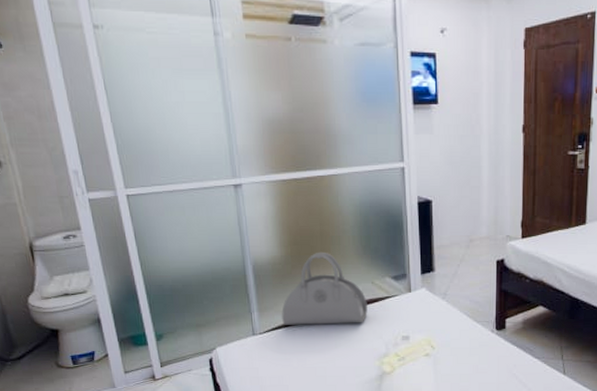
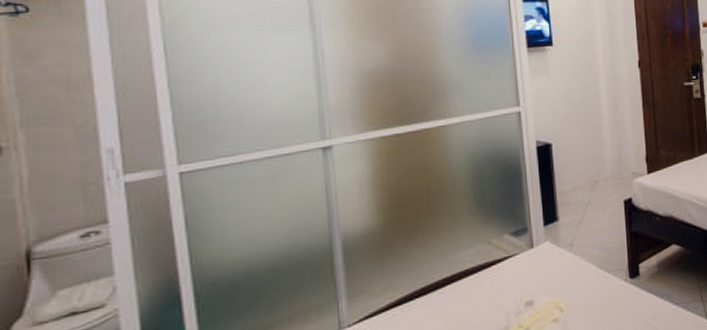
handbag: present [282,251,368,325] -> none [377,213,484,310]

